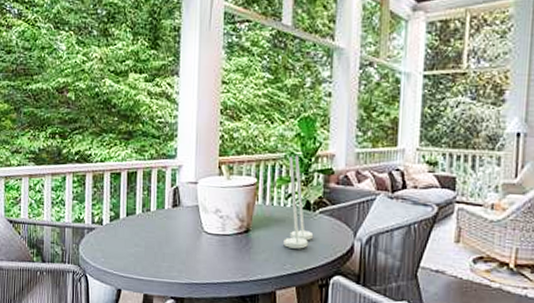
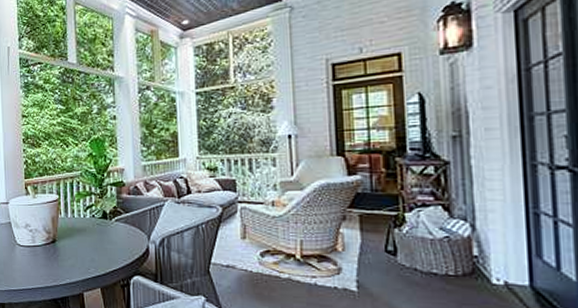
candle holder: present [283,155,313,249] -> none [84,172,111,254]

